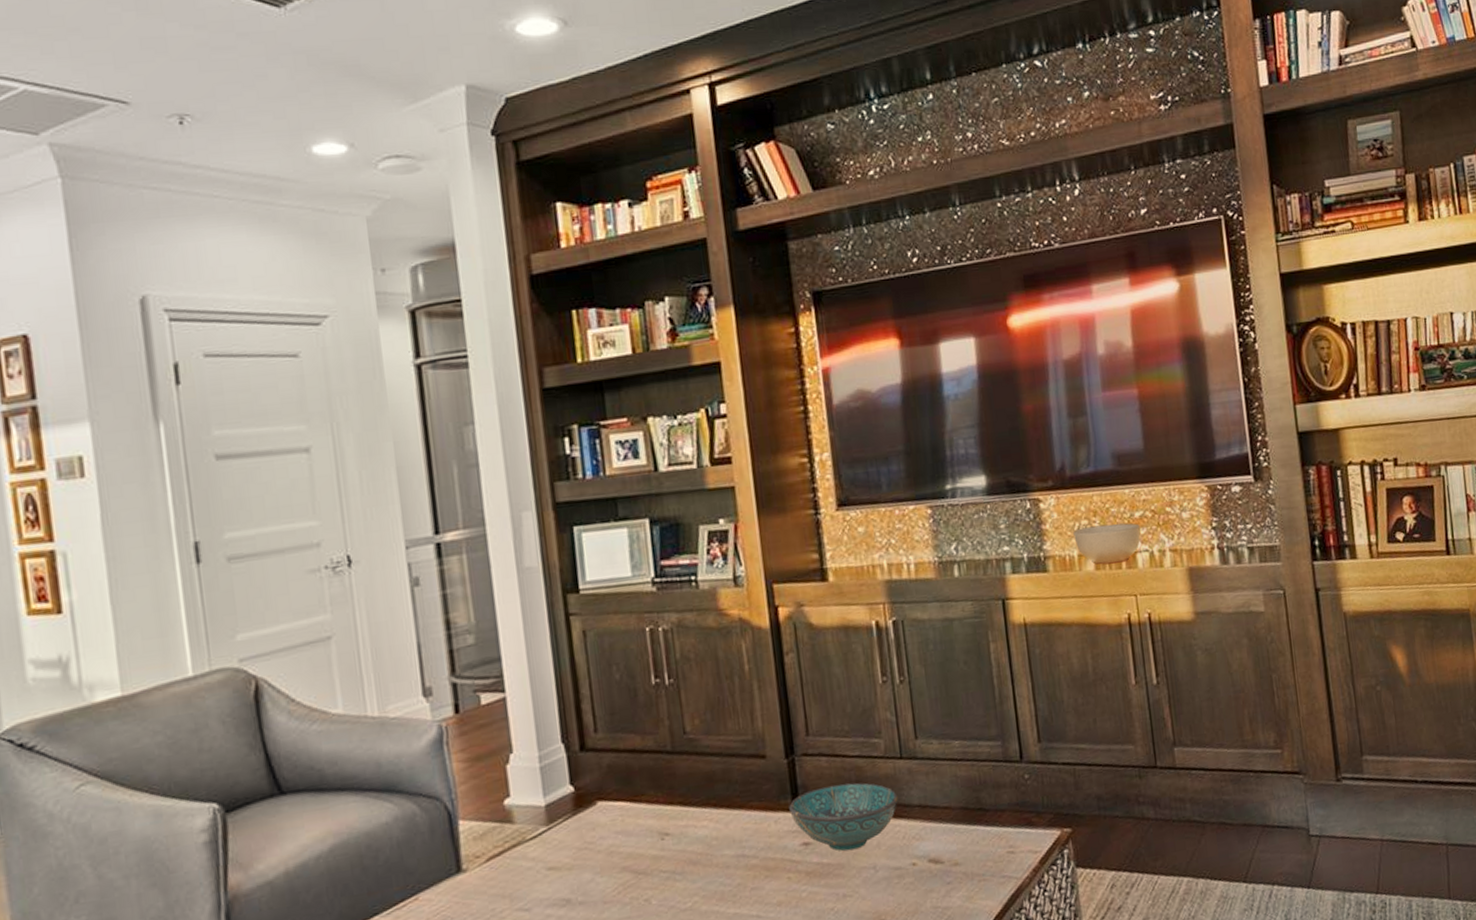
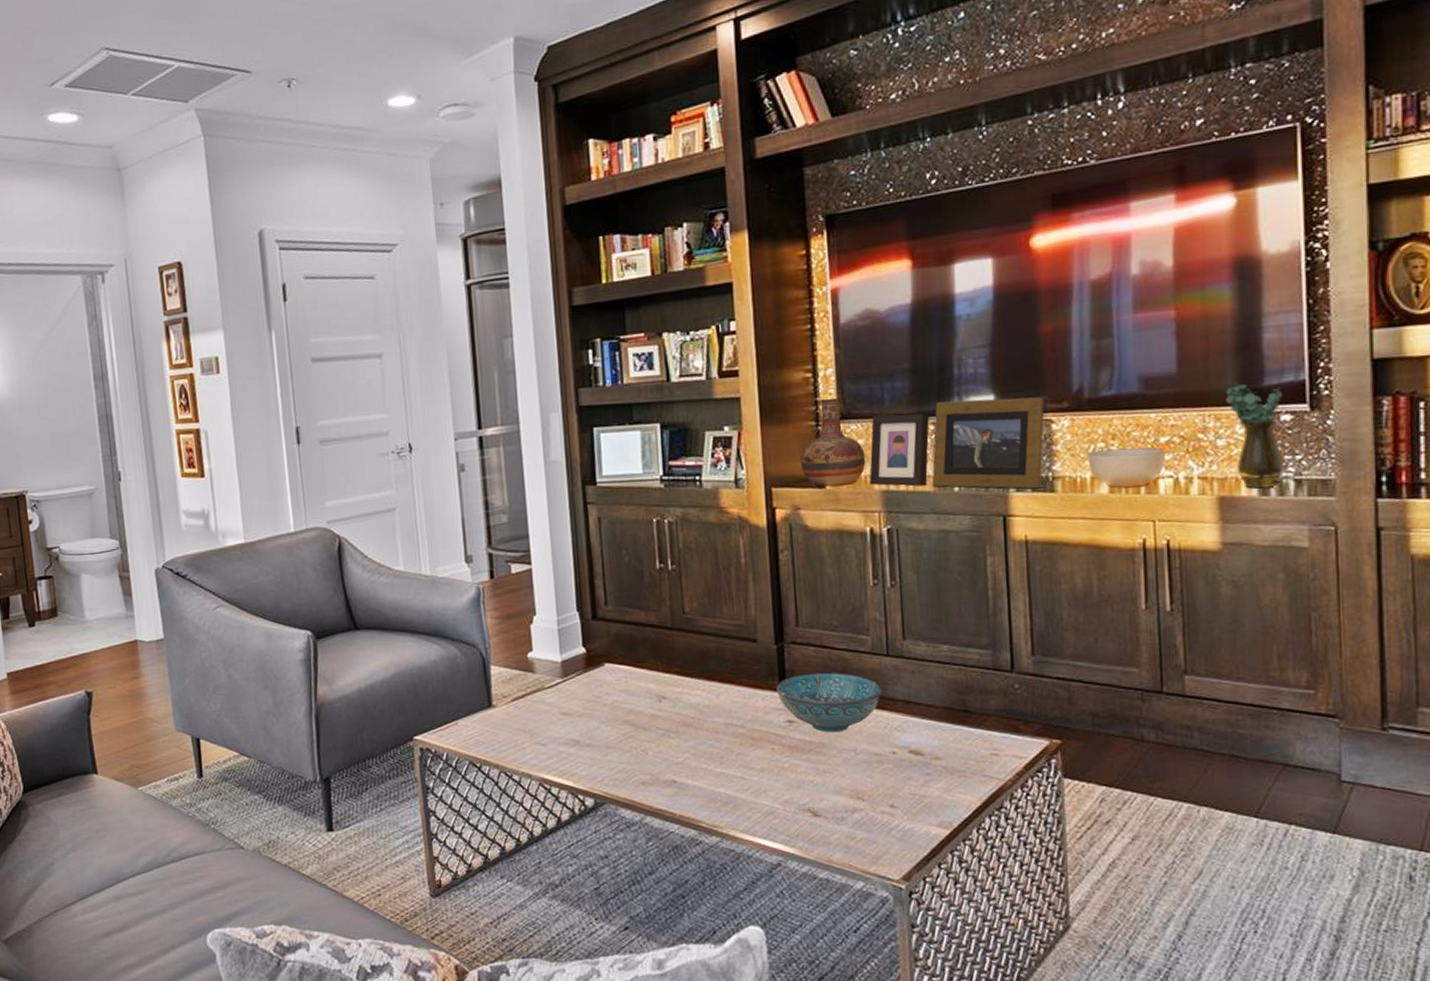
vase: none [801,484,868,581] -> present [801,398,866,488]
picture frame: none [870,497,929,576] -> present [869,413,930,487]
picture frame: none [931,476,1035,575] -> present [932,396,1045,490]
vase: none [1181,455,1239,559] -> present [1222,380,1284,489]

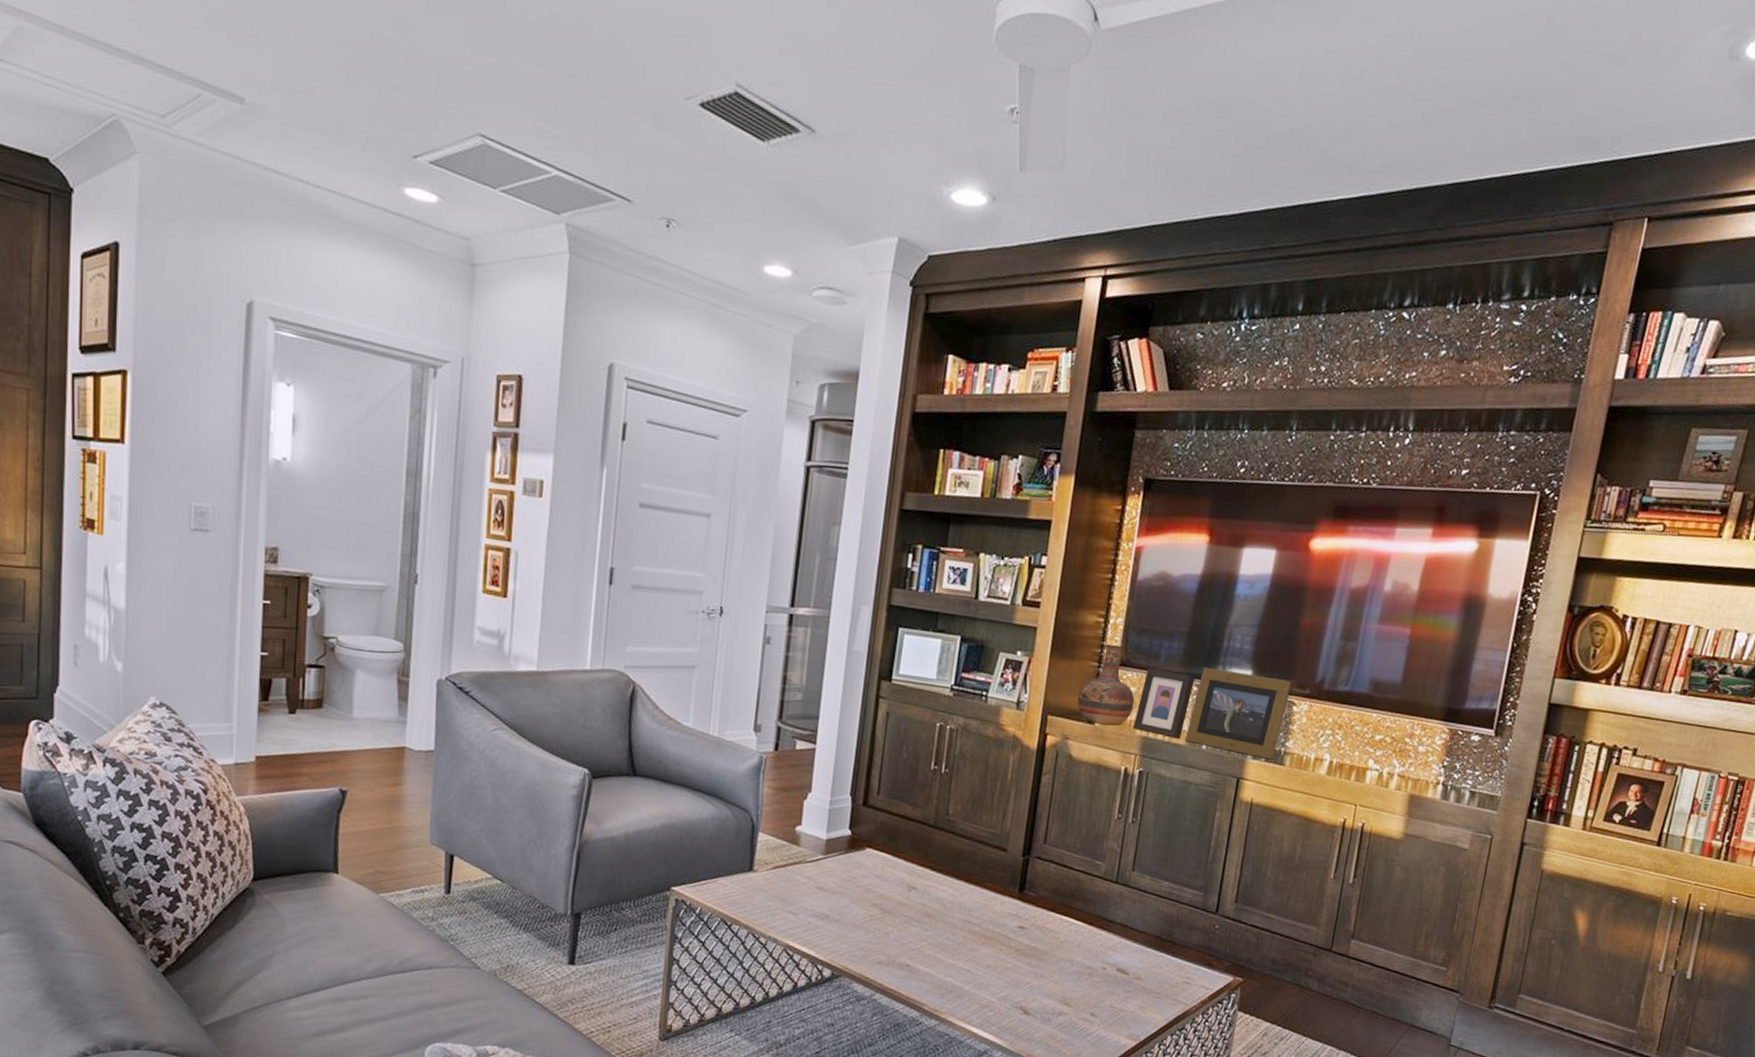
bowl: present [776,672,882,733] -> none [1015,887,1106,944]
bowl: present [1086,447,1166,489] -> none [1315,735,1378,775]
vase: present [1222,380,1284,489] -> none [1429,696,1477,795]

